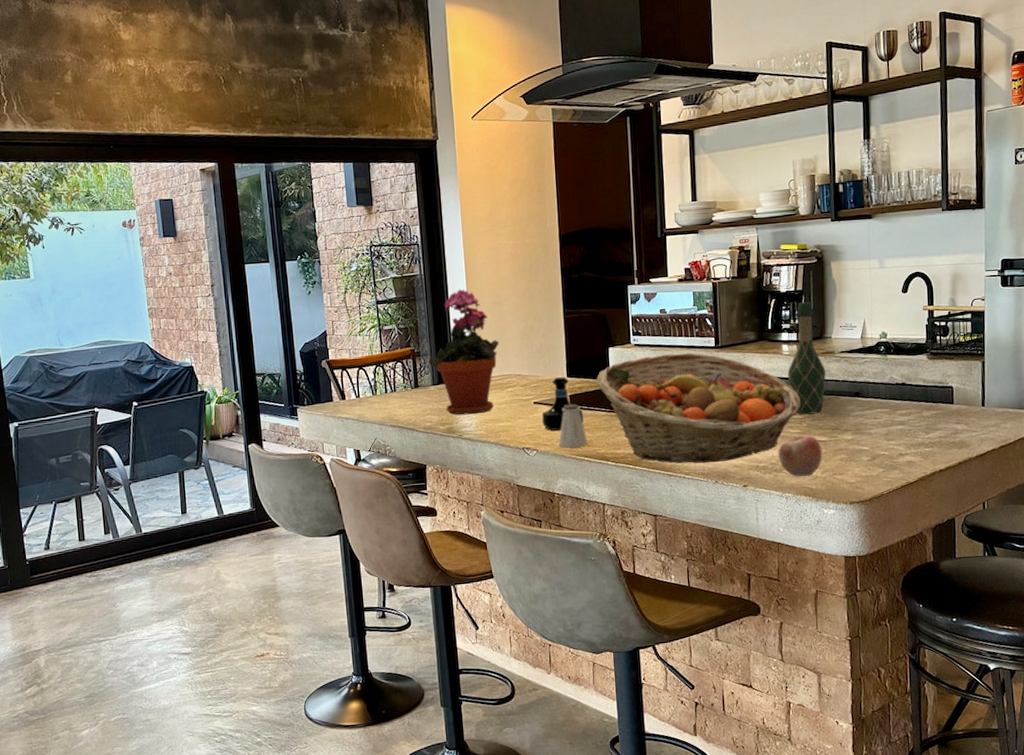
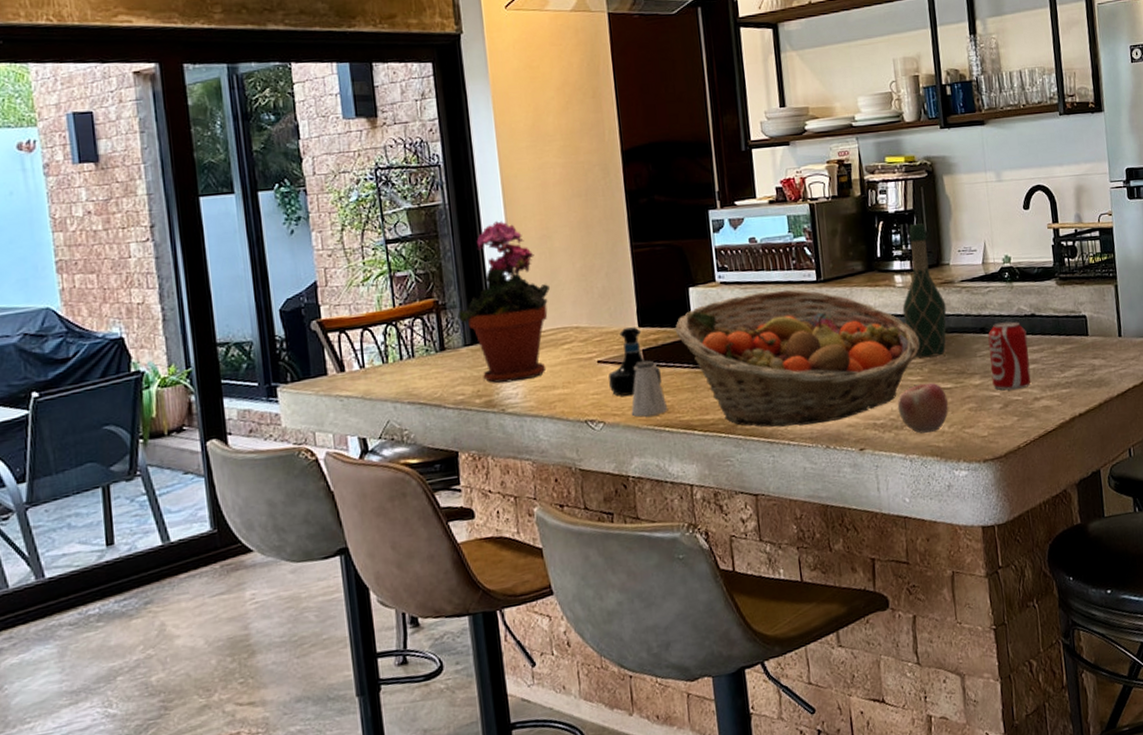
beverage can: none [861,388,898,446] -> present [988,321,1031,390]

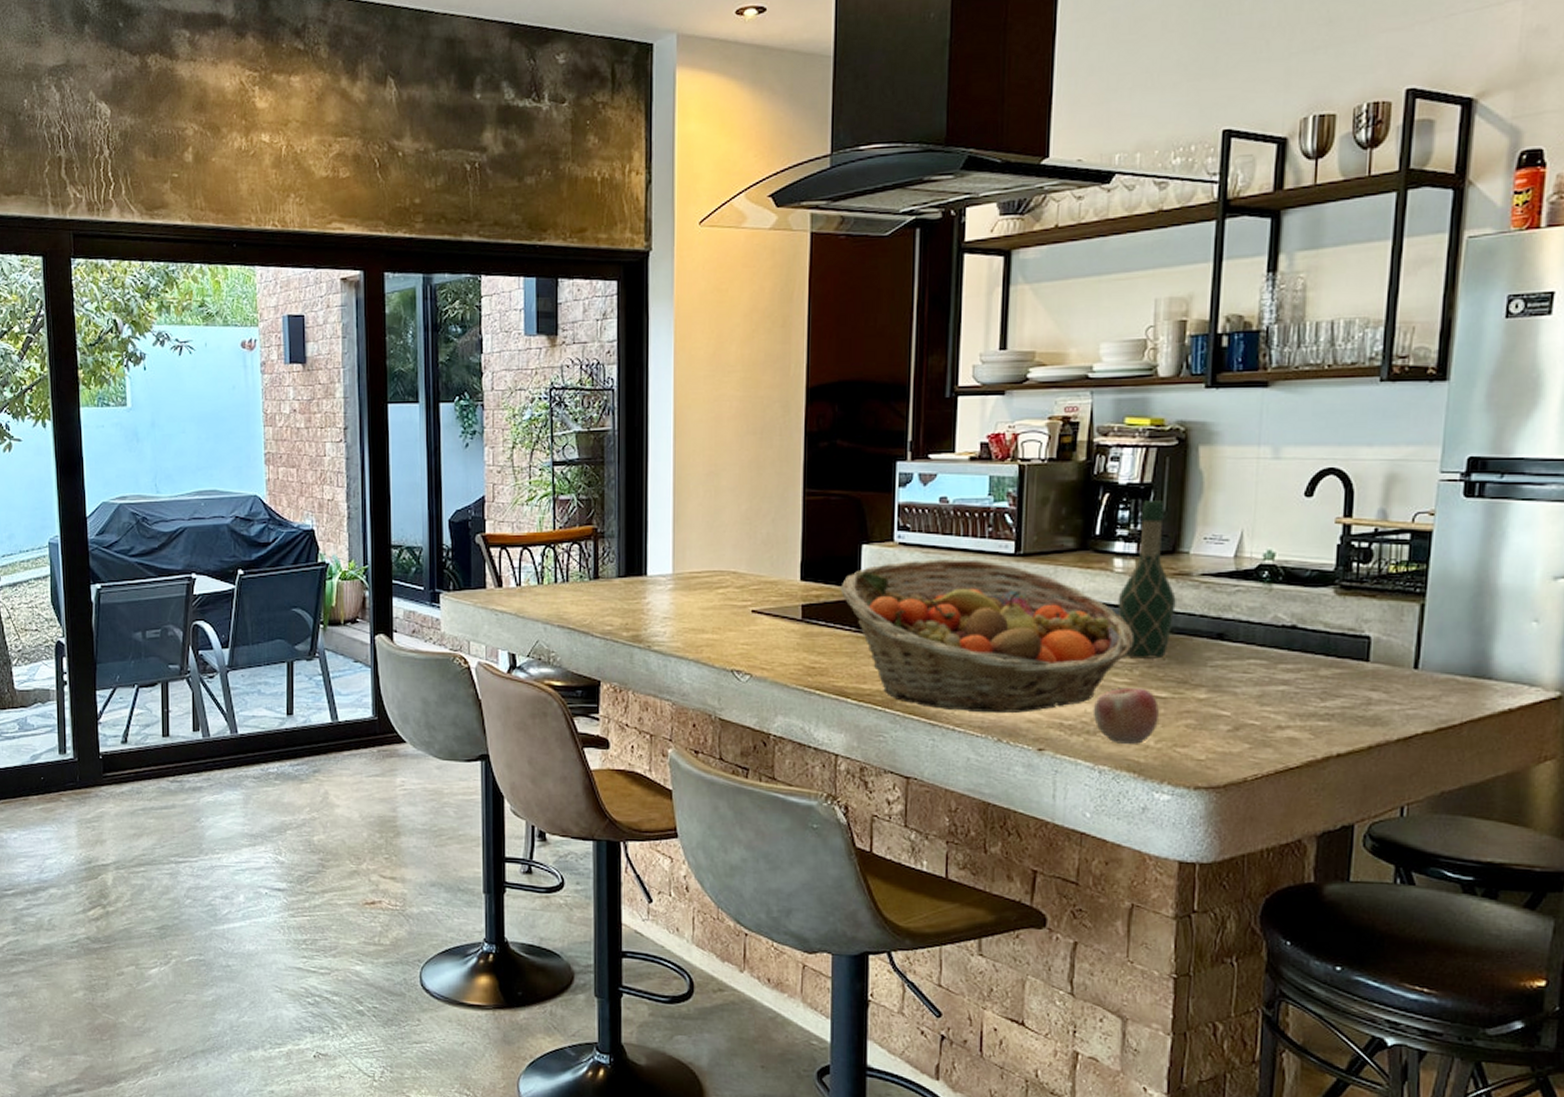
potted plant: present [457,220,550,383] -> none [614,451,711,620]
tequila bottle: present [608,327,661,396] -> none [762,580,818,652]
saltshaker: present [631,360,669,417] -> none [781,617,822,676]
beverage can: present [988,321,1031,390] -> none [1222,630,1281,712]

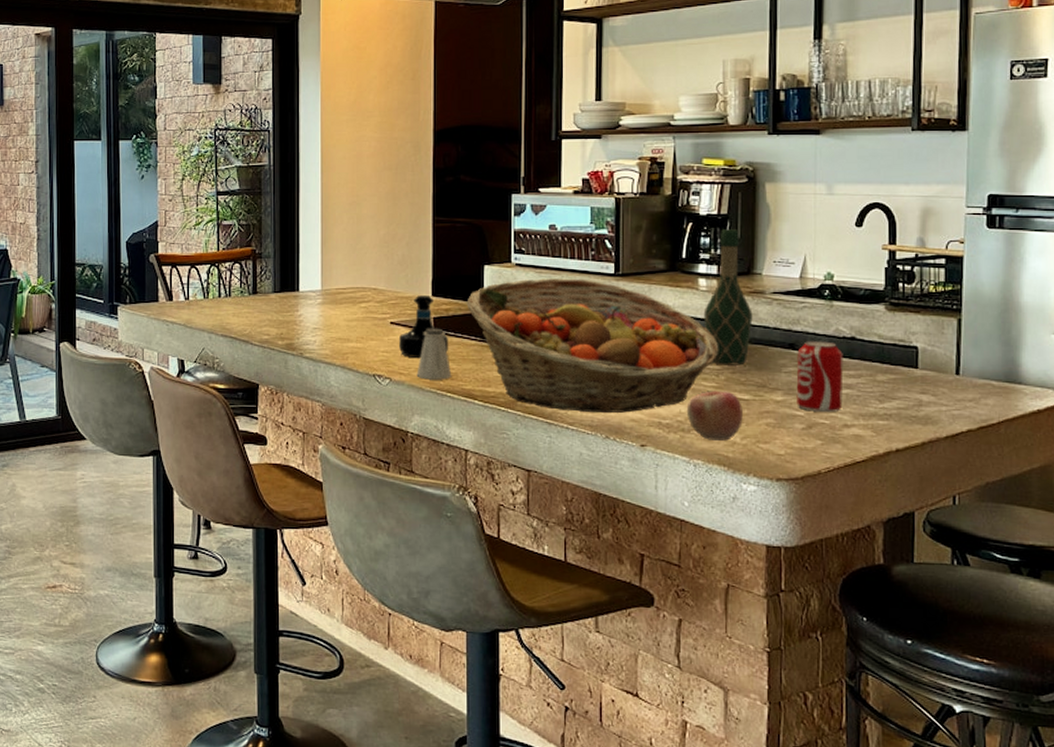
tequila bottle: none [762,580,818,652] -> present [399,295,448,359]
saltshaker: none [781,617,822,676] -> present [416,328,452,380]
beverage can: none [1222,630,1281,712] -> present [796,341,843,412]

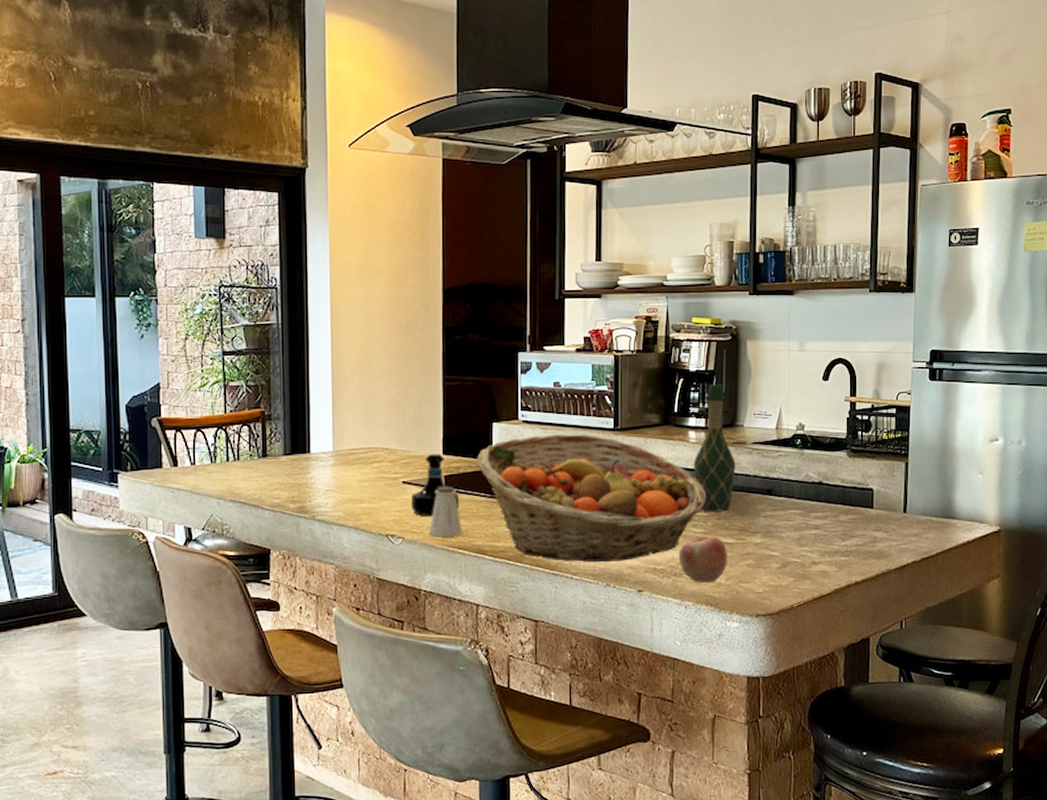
beverage can: present [796,341,843,412] -> none [773,487,812,552]

